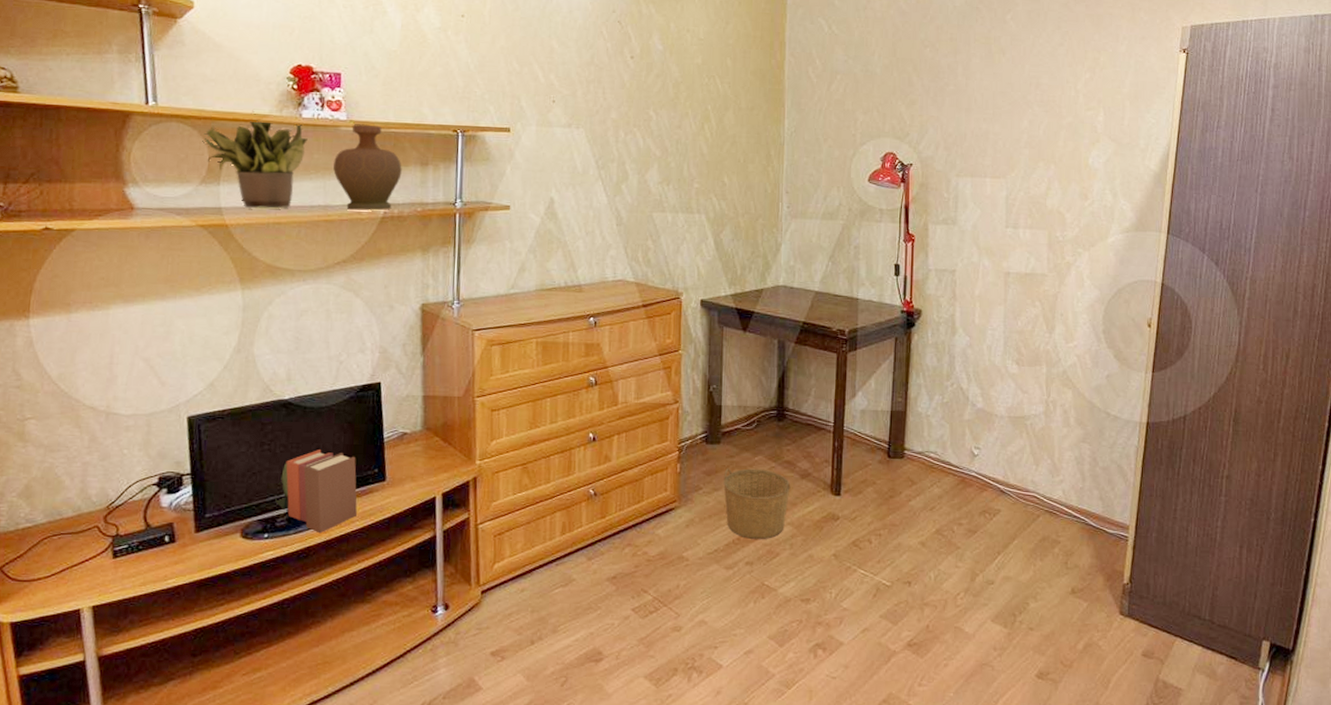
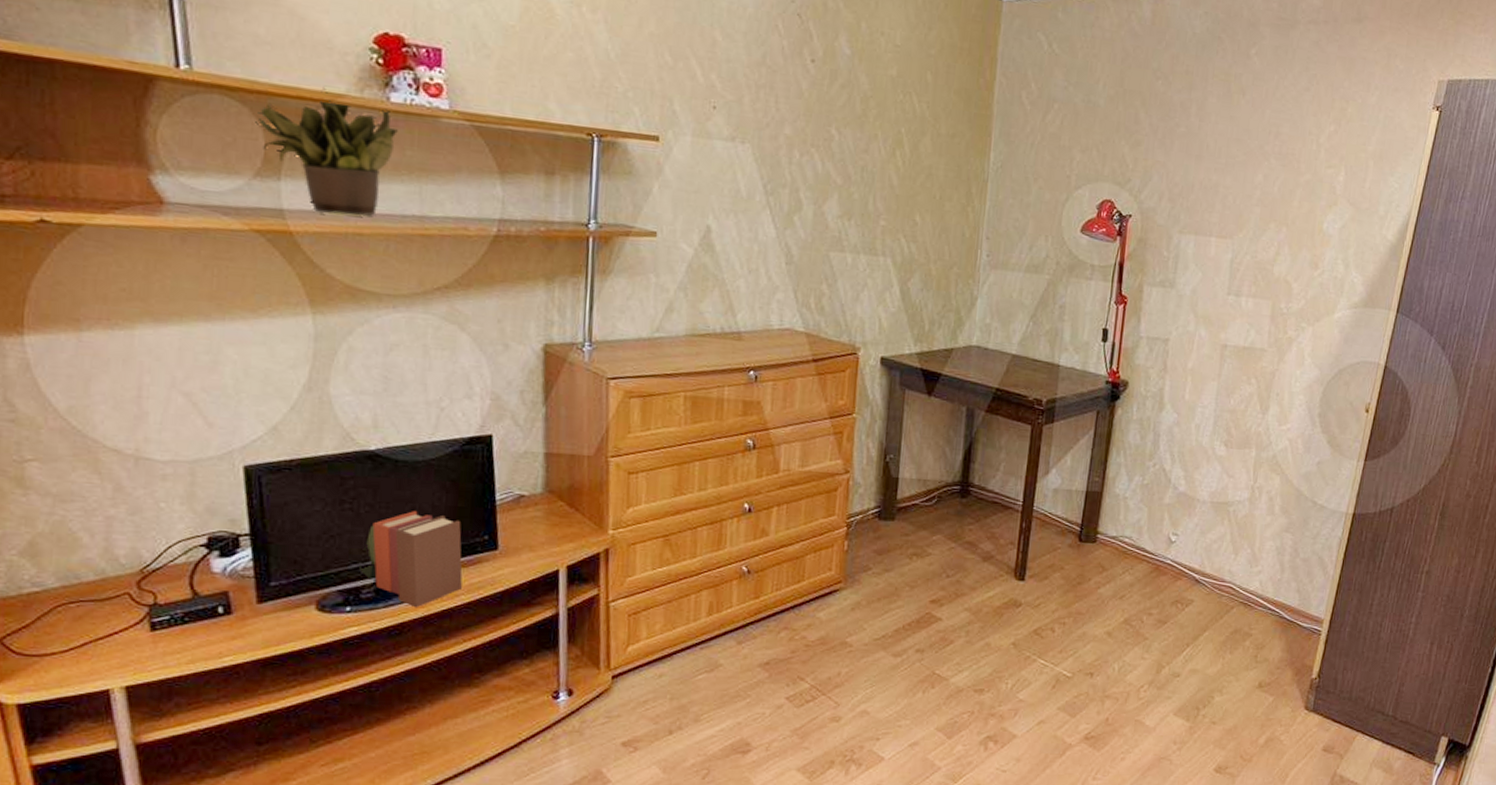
decorative vase: present [333,125,402,211] -> none [432,117,521,228]
basket: present [723,468,791,539] -> none [895,547,971,625]

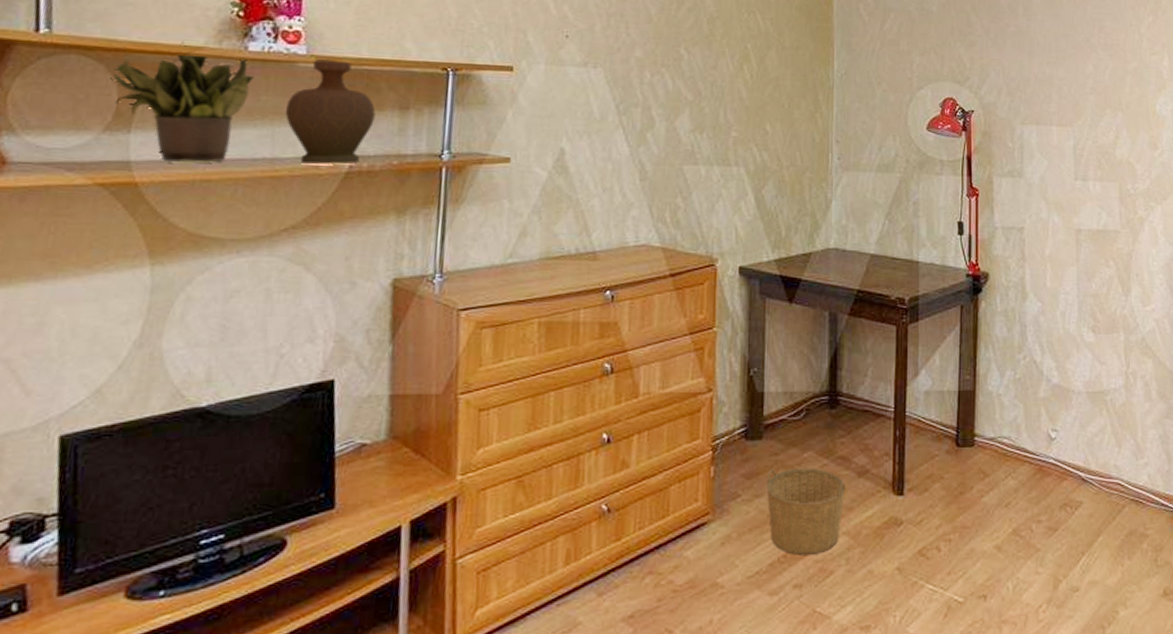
books: present [359,511,463,608] -> none [178,472,296,586]
decorative vase: none [432,117,521,228] -> present [285,60,376,165]
basket: none [895,547,971,625] -> present [766,467,846,555]

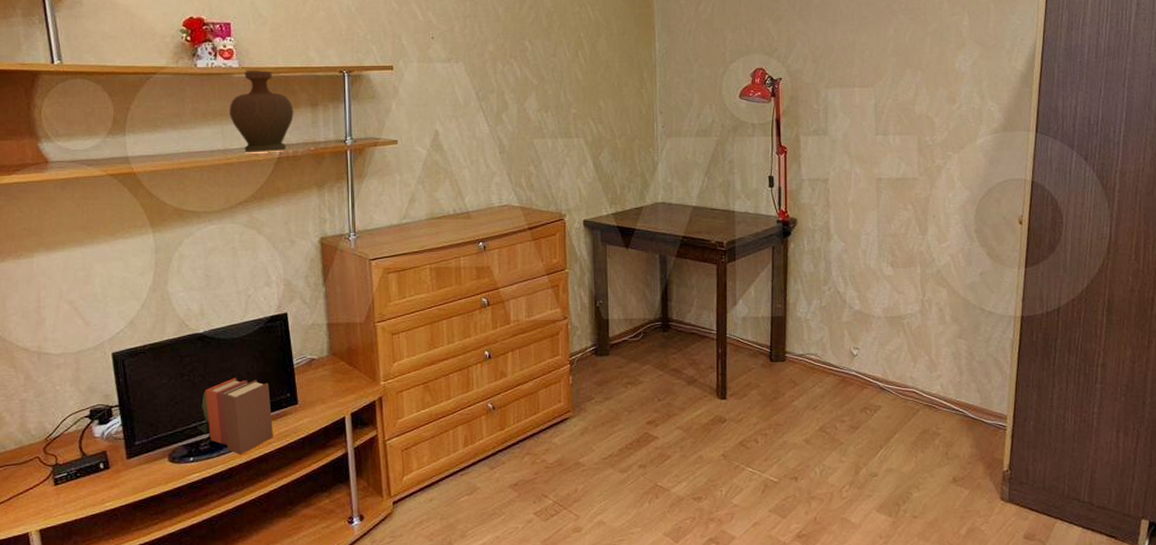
potted plant: present [110,41,254,162] -> none [106,63,204,155]
books: none [178,472,296,586] -> present [198,378,273,455]
basket: present [766,467,846,555] -> none [614,377,678,443]

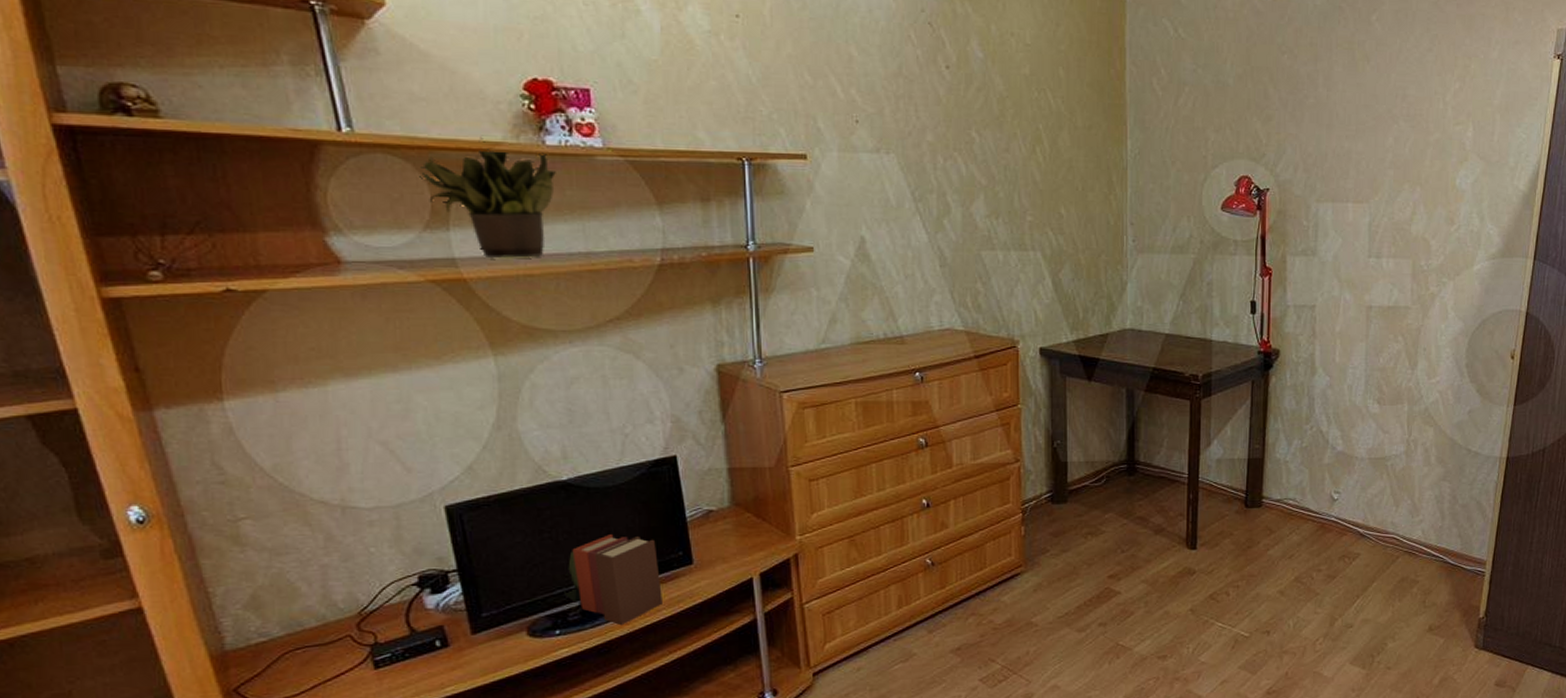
potted plant: none [106,63,204,155] -> present [419,136,556,258]
decorative vase: present [230,71,294,152] -> none [592,153,679,257]

